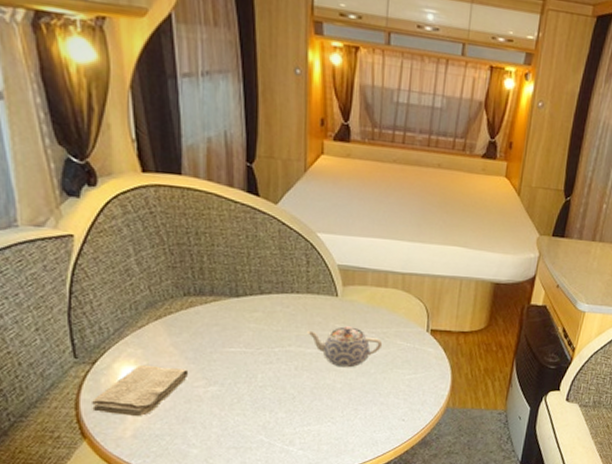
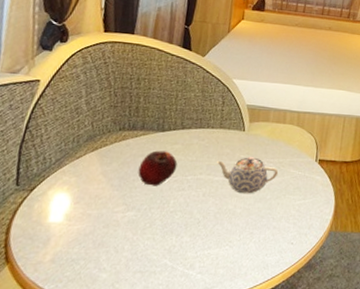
washcloth: present [92,364,189,416] -> none [21,191,112,240]
fruit: none [214,319,260,359] -> present [137,150,178,186]

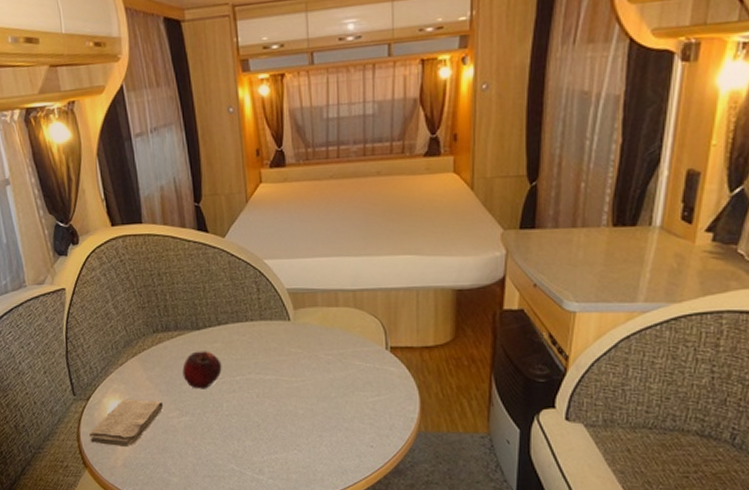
washcloth: none [21,191,112,240] -> present [89,398,164,446]
teapot: present [216,157,279,194] -> none [264,350,341,393]

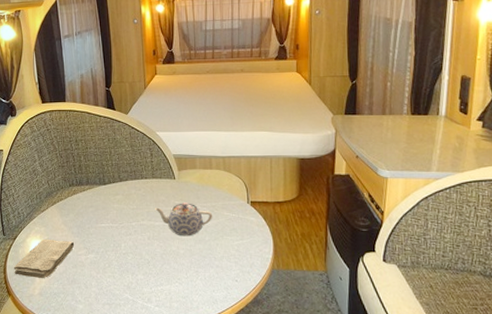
fruit: present [182,351,222,389] -> none [91,201,122,232]
teapot: none [264,350,341,393] -> present [154,203,213,237]

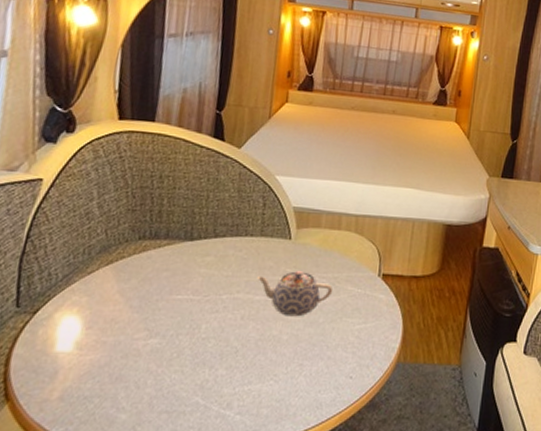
washcloth: present [14,238,75,278] -> none [22,314,131,374]

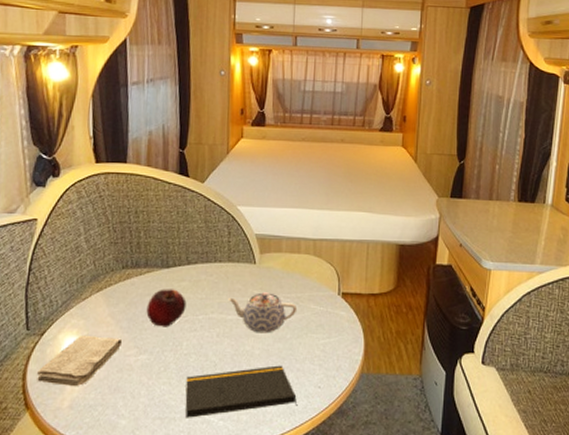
washcloth: none [22,314,131,374] -> present [37,334,123,386]
fruit: none [161,264,210,308] -> present [146,289,187,327]
notepad: none [197,352,326,412] -> present [185,365,298,418]

